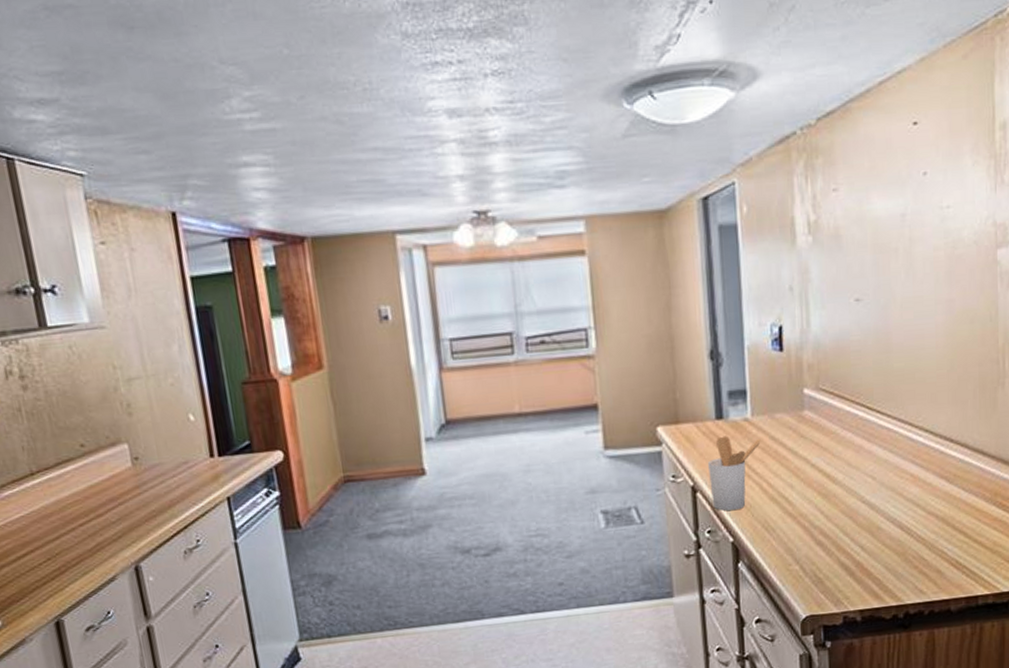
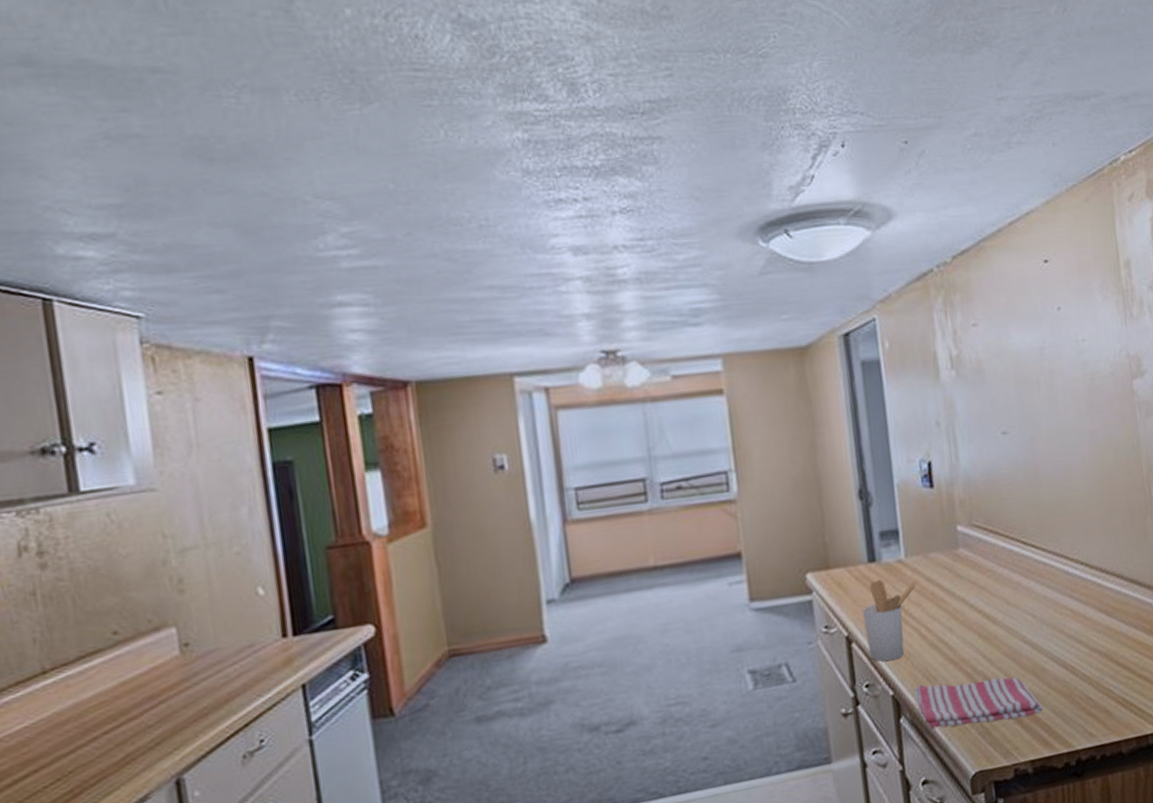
dish towel: none [752,533,876,574] -> present [913,677,1044,729]

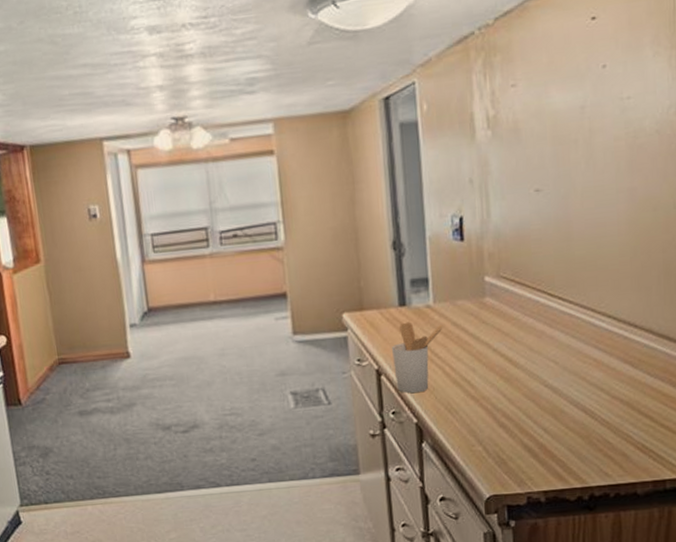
dish towel: present [913,677,1044,729] -> none [436,415,560,455]

